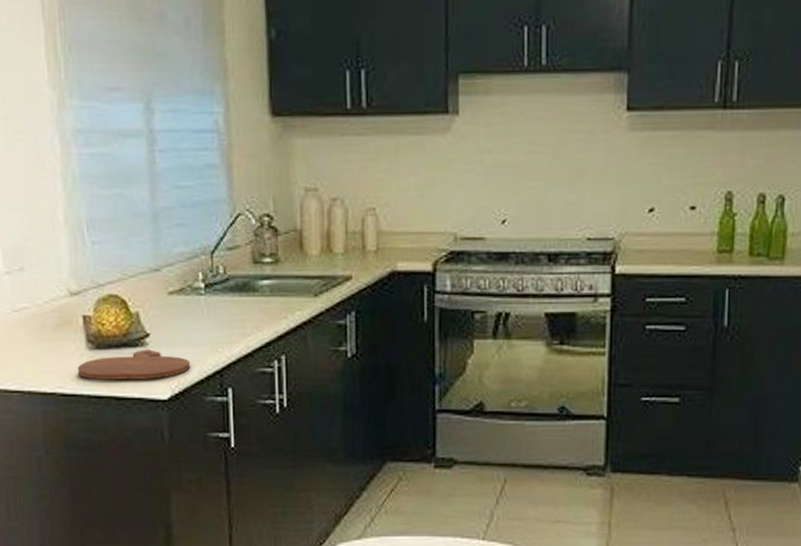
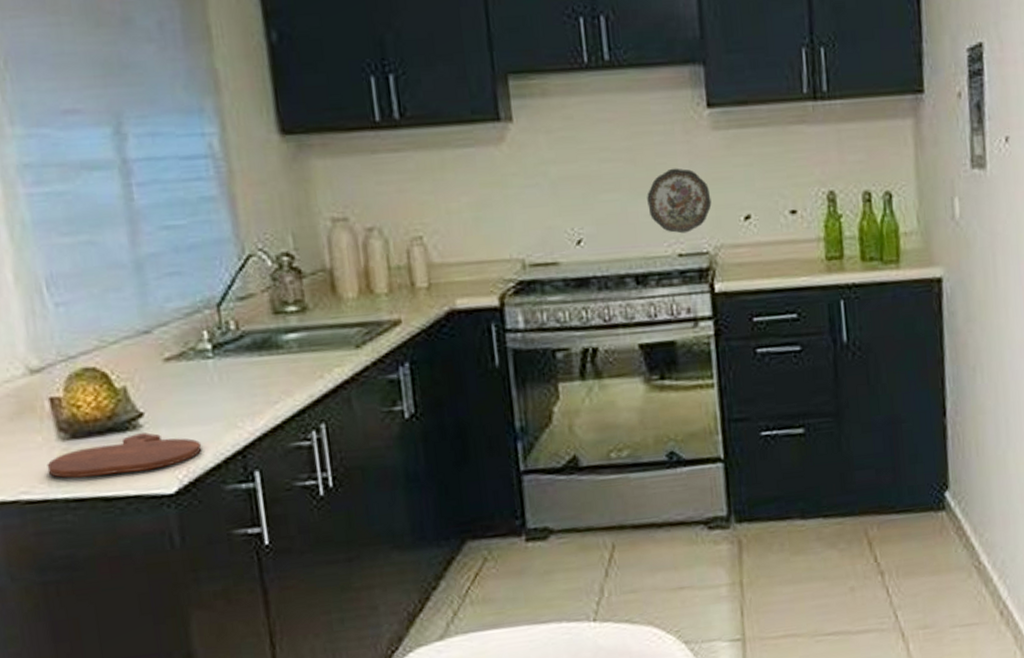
decorative plate: none [565,162,621,220] -> present [647,168,712,234]

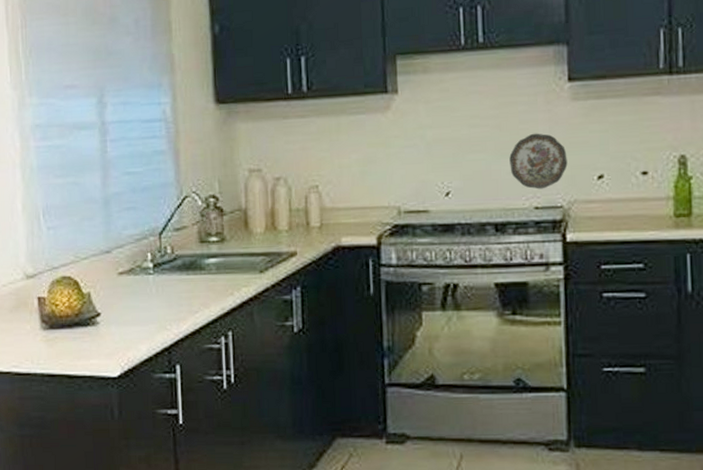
cutting board: present [47,433,202,478] -> none [32,328,140,359]

